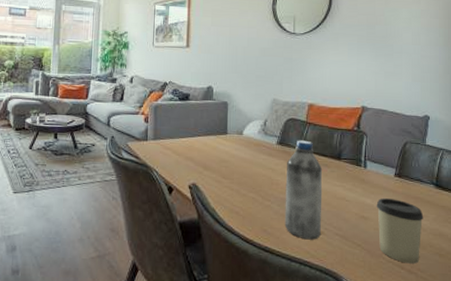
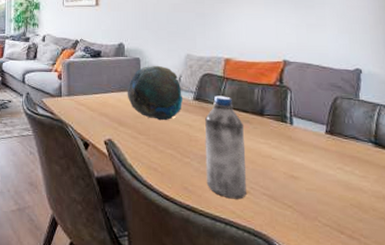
decorative bowl: none [213,109,268,165] -> present [127,65,184,121]
cup: present [376,198,424,264] -> none [306,157,363,229]

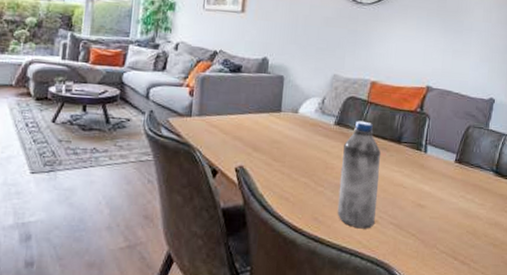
decorative bowl: present [127,65,184,121] -> none [265,84,325,147]

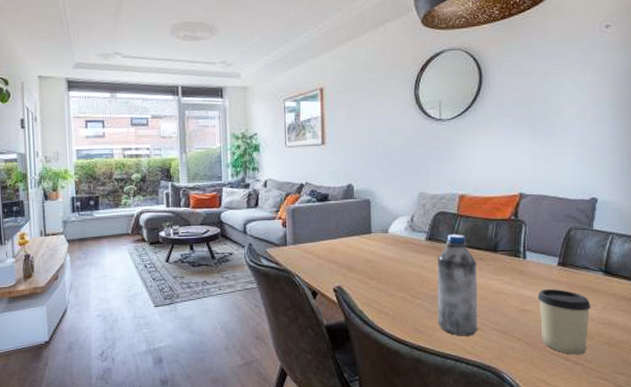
cup: none [434,185,481,254] -> present [537,289,591,355]

